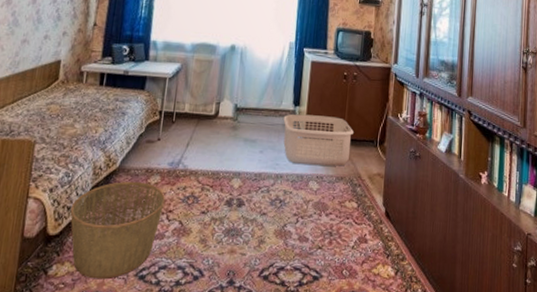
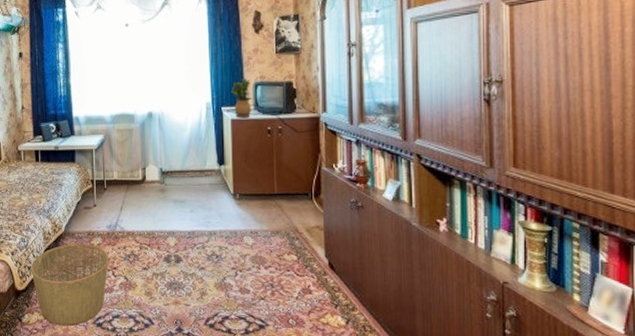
clothes hamper: present [283,114,354,166] -> none [209,173,285,222]
potted plant: none [315,23,334,62] -> present [231,78,252,118]

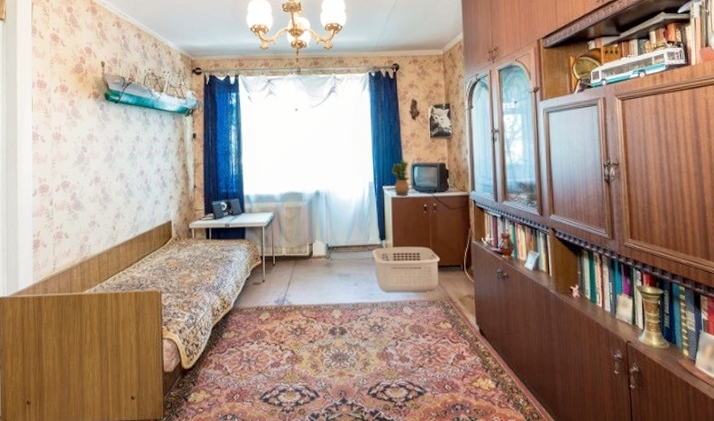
basket: present [31,243,109,326] -> none [198,319,276,404]
clothes hamper: none [209,173,285,222] -> present [372,246,440,293]

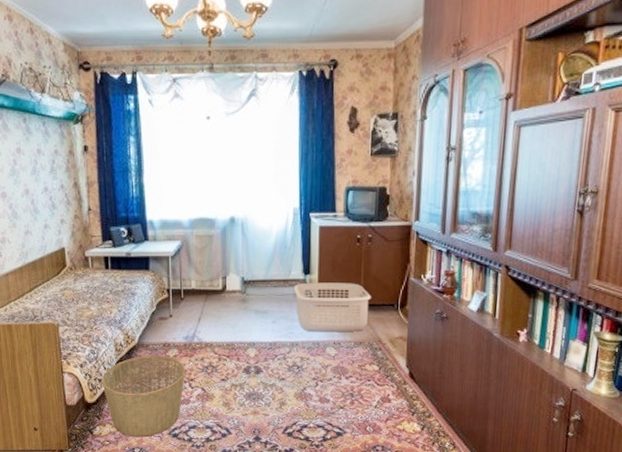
basket: none [198,319,276,404] -> present [101,355,185,438]
potted plant: present [391,160,410,196] -> none [321,182,343,225]

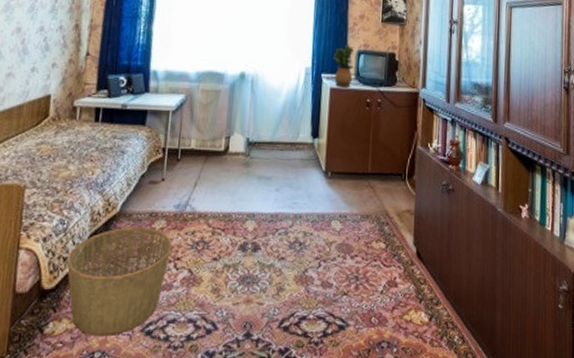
clothes hamper: present [294,282,371,333] -> none [301,147,379,204]
potted plant: none [321,182,343,225] -> present [333,45,355,88]

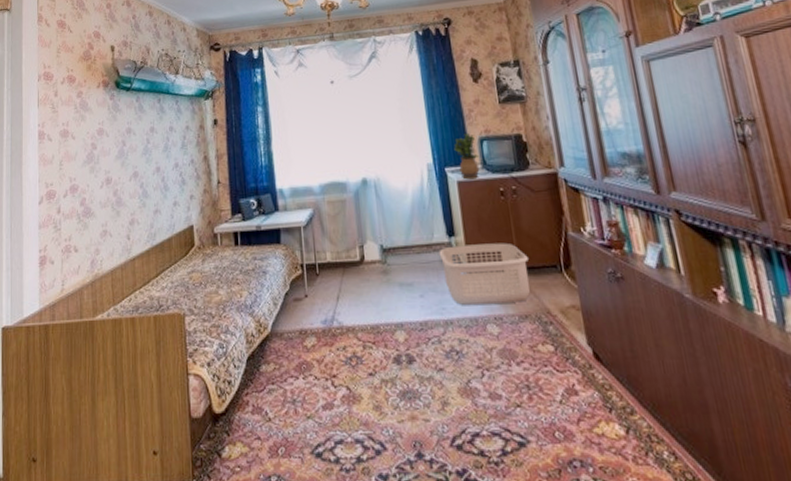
basket: present [66,227,172,337] -> none [231,345,326,460]
clothes hamper: none [301,147,379,204] -> present [439,242,531,306]

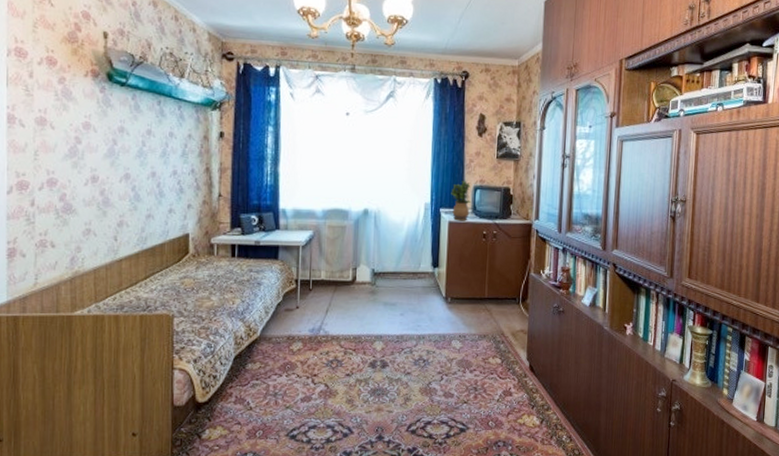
clothes hamper: present [439,242,531,306] -> none [422,275,495,326]

